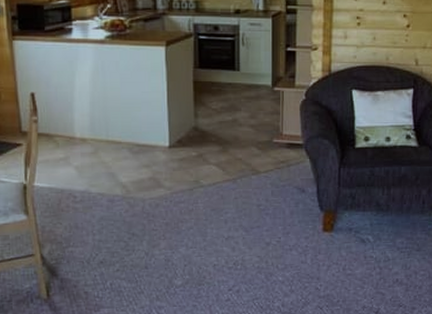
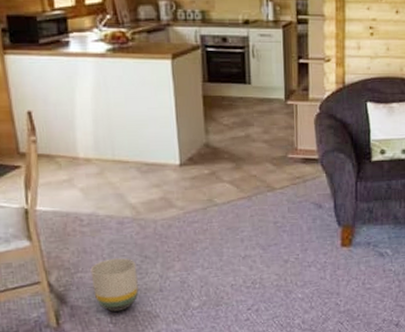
planter: none [81,234,125,286] -> present [90,258,139,312]

